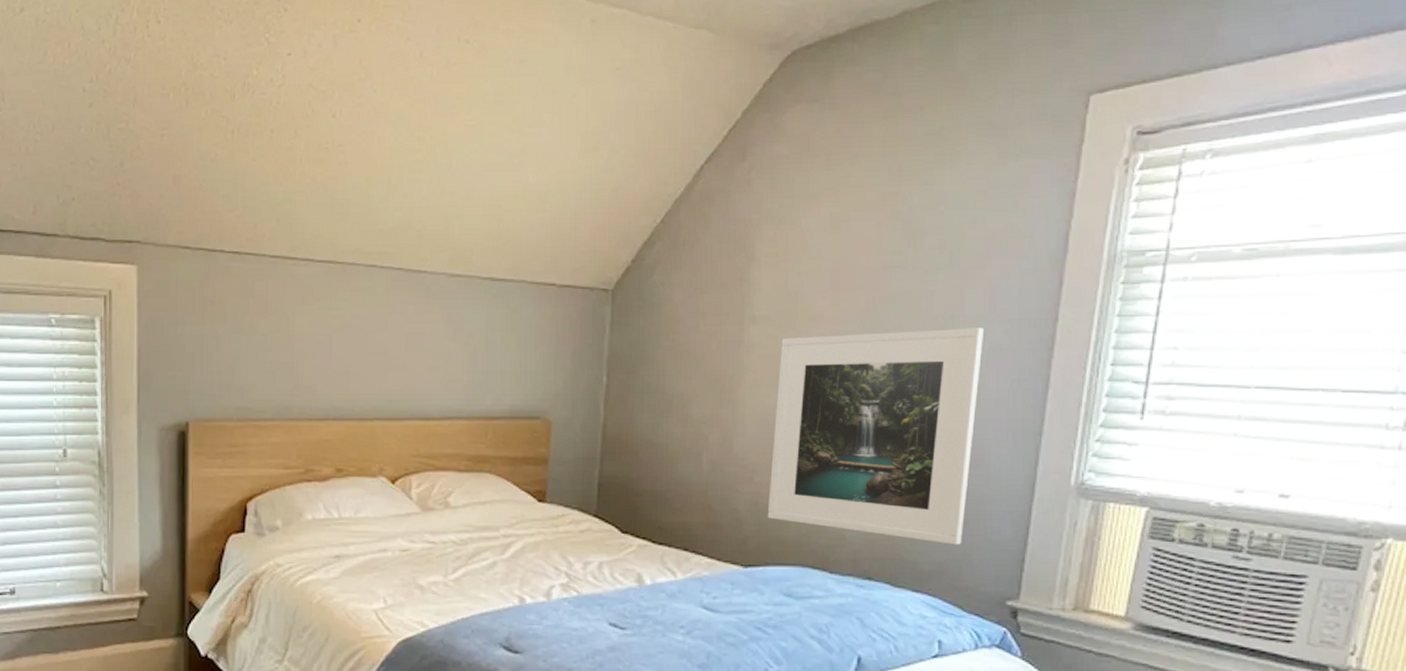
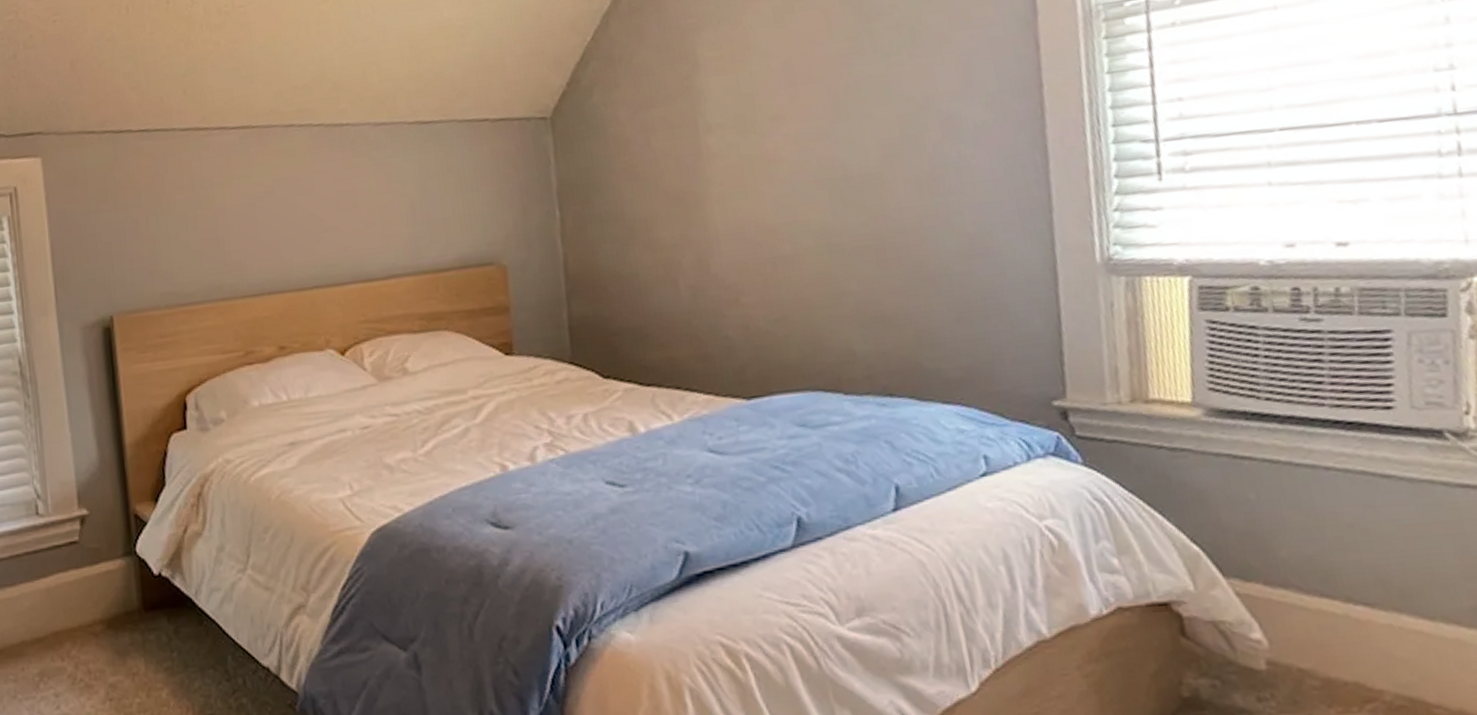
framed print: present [767,328,983,545] -> none [743,105,988,346]

